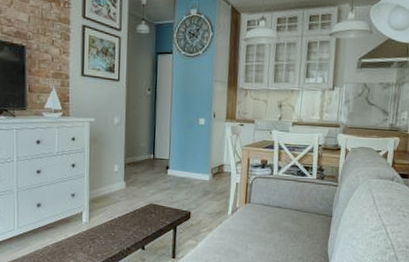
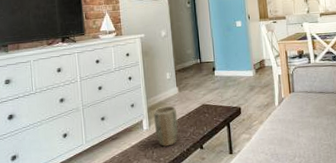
plant pot: none [94,201,122,243] -> present [153,106,178,147]

